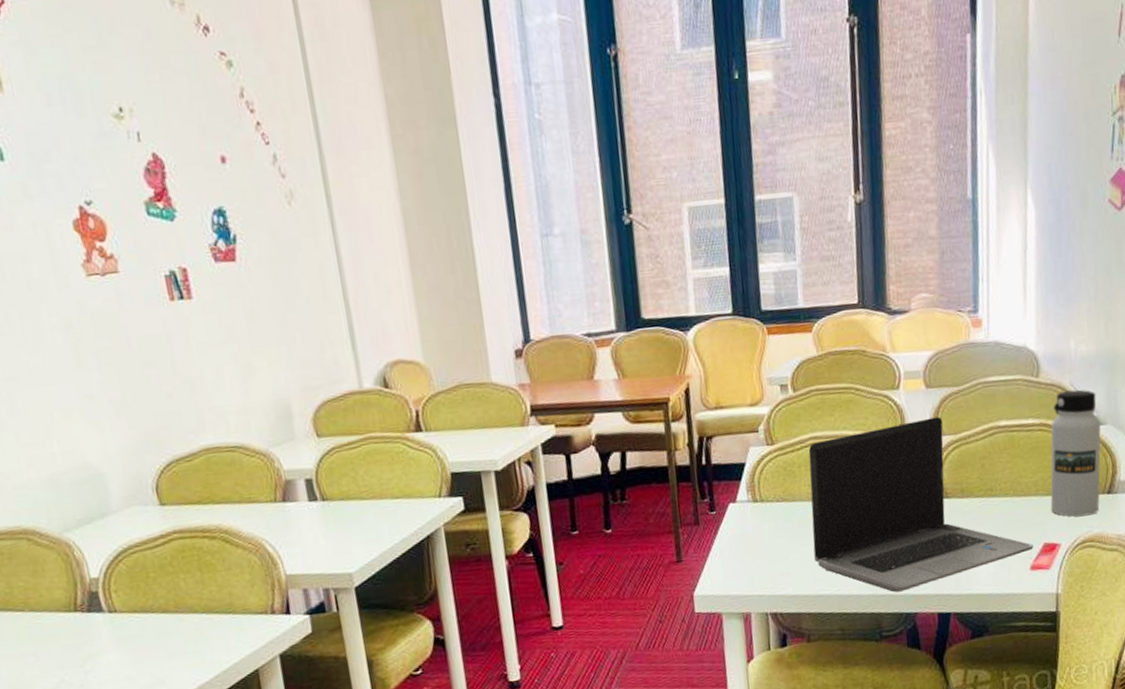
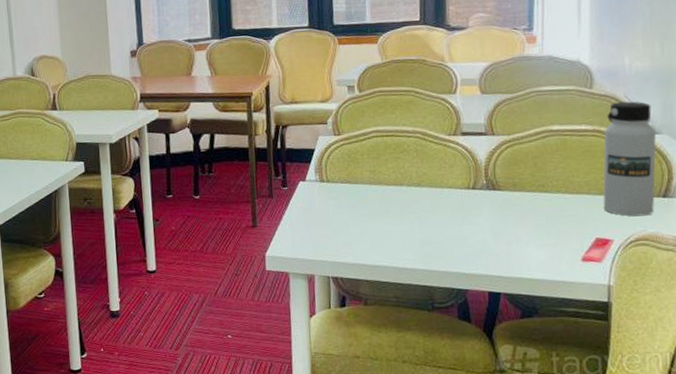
laptop computer: present [808,416,1034,593] -> none [371,119,585,270]

